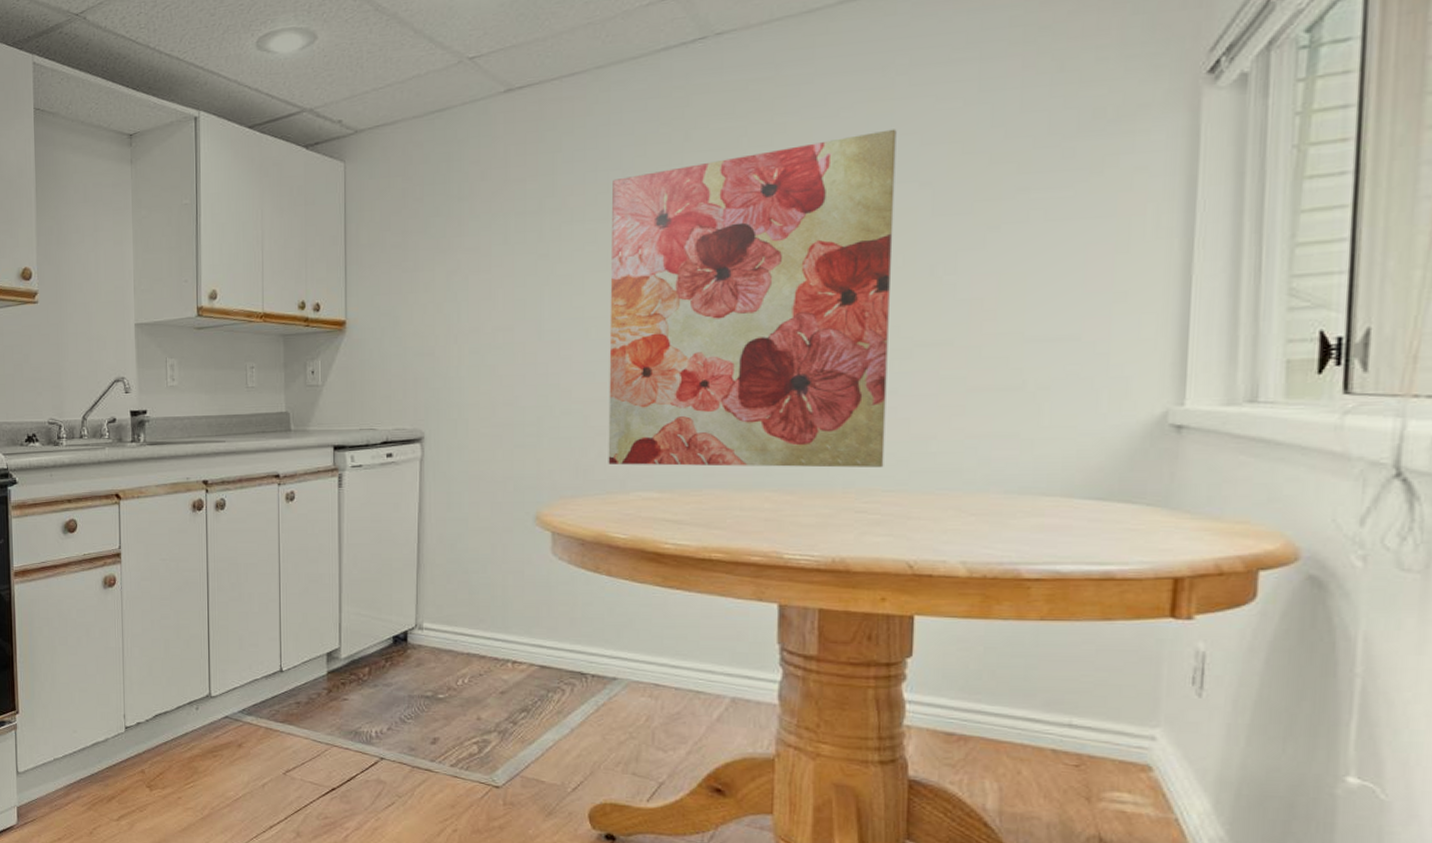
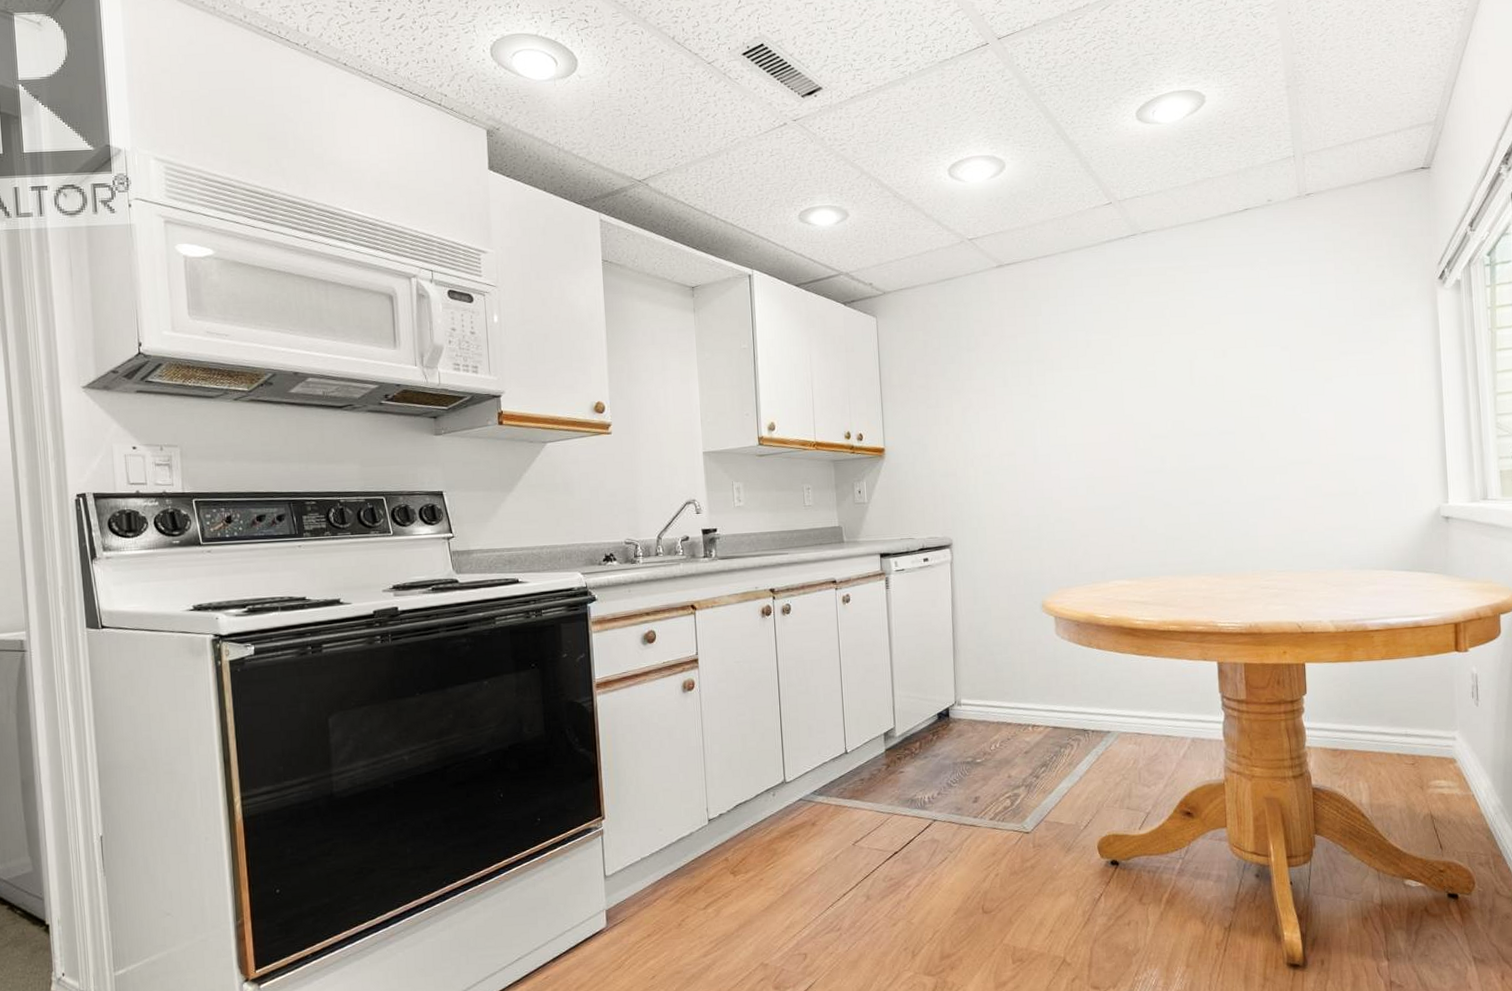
wall art: present [608,129,897,468] -> none [1079,308,1277,560]

